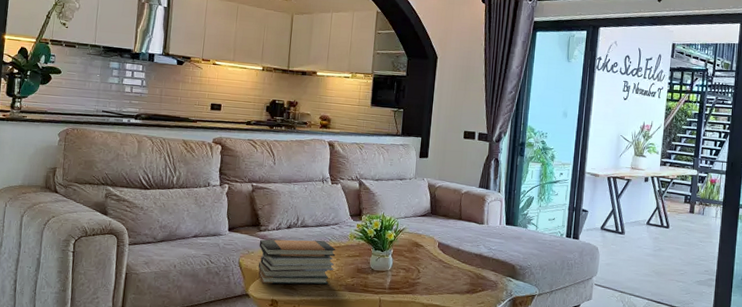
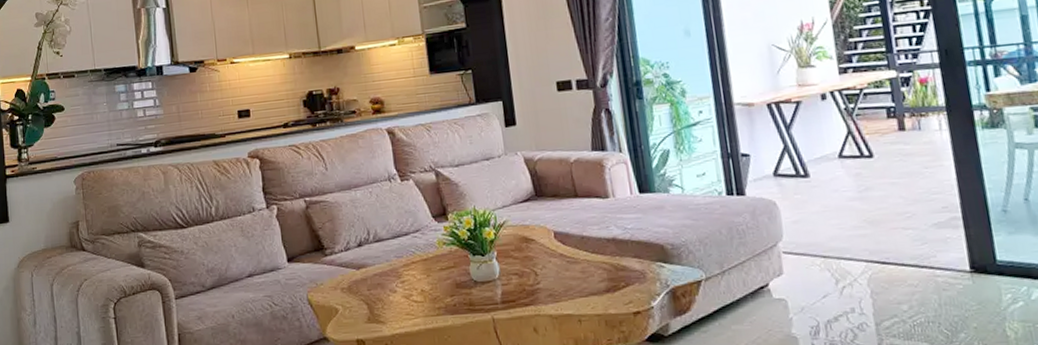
book stack: present [258,239,336,285] -> none [327,254,426,321]

